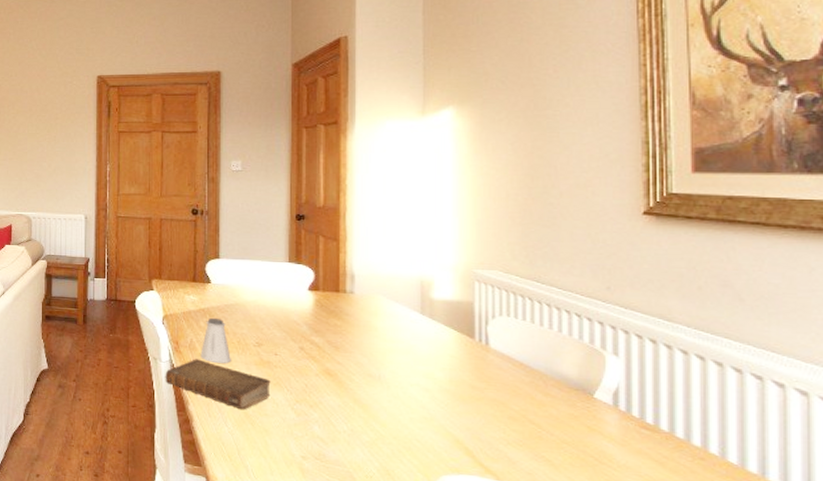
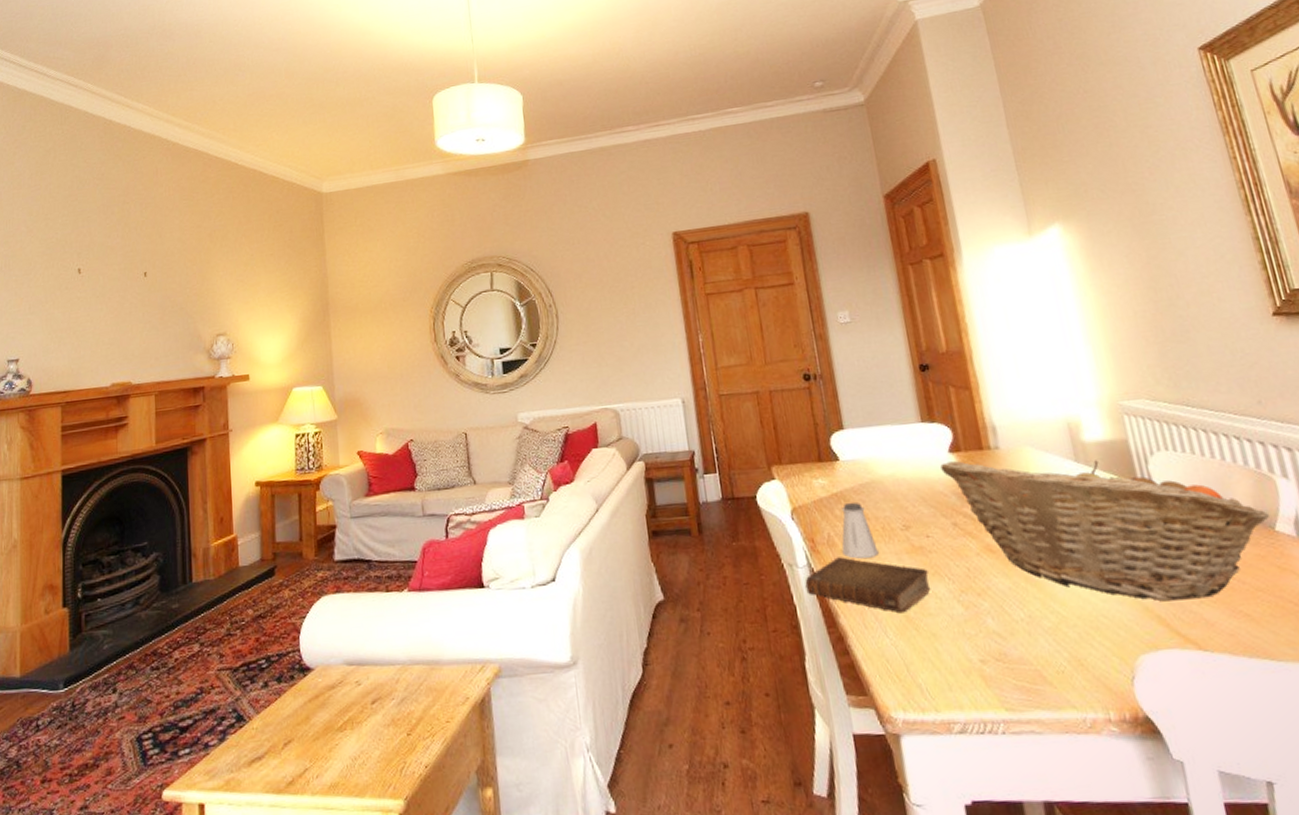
fruit basket: none [299,298,591,441] -> present [940,460,1269,601]

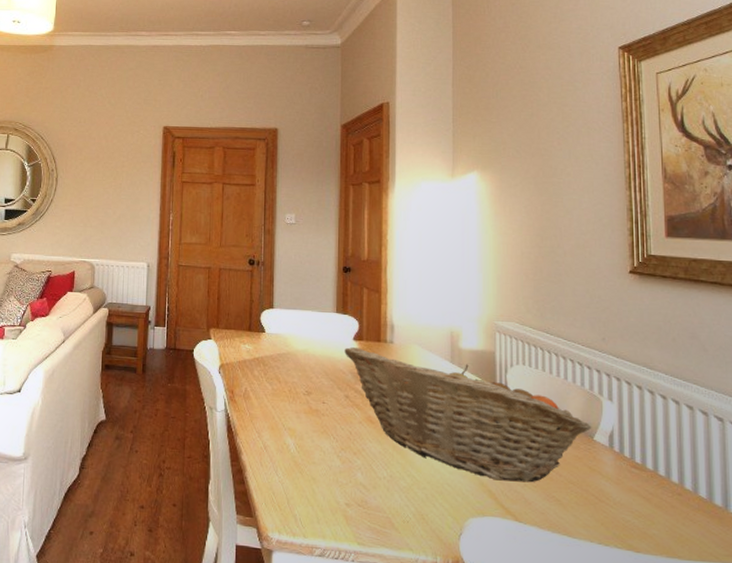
book: present [805,557,931,614] -> none [220,408,318,459]
saltshaker: present [841,502,879,559] -> none [254,366,283,412]

